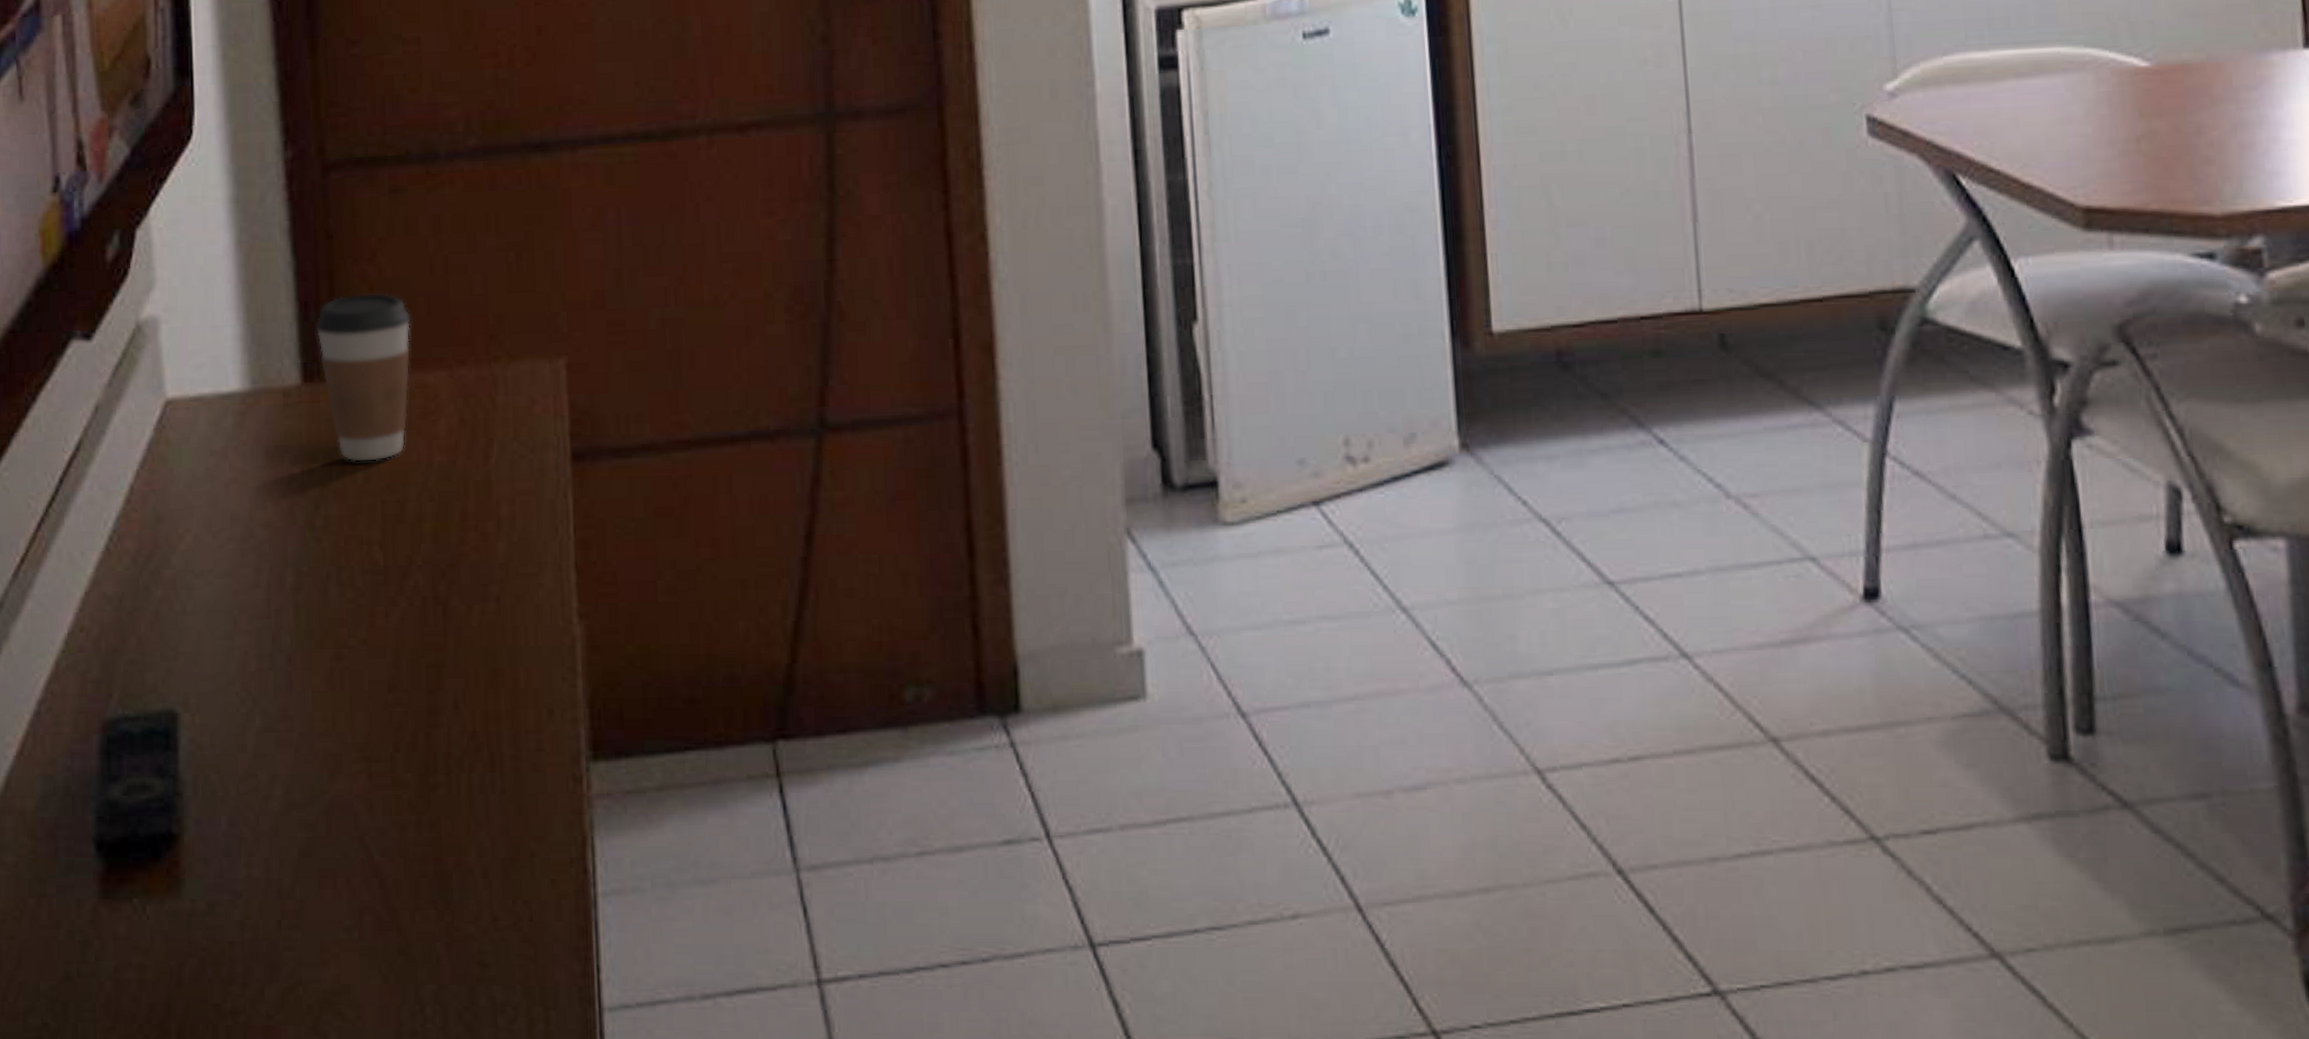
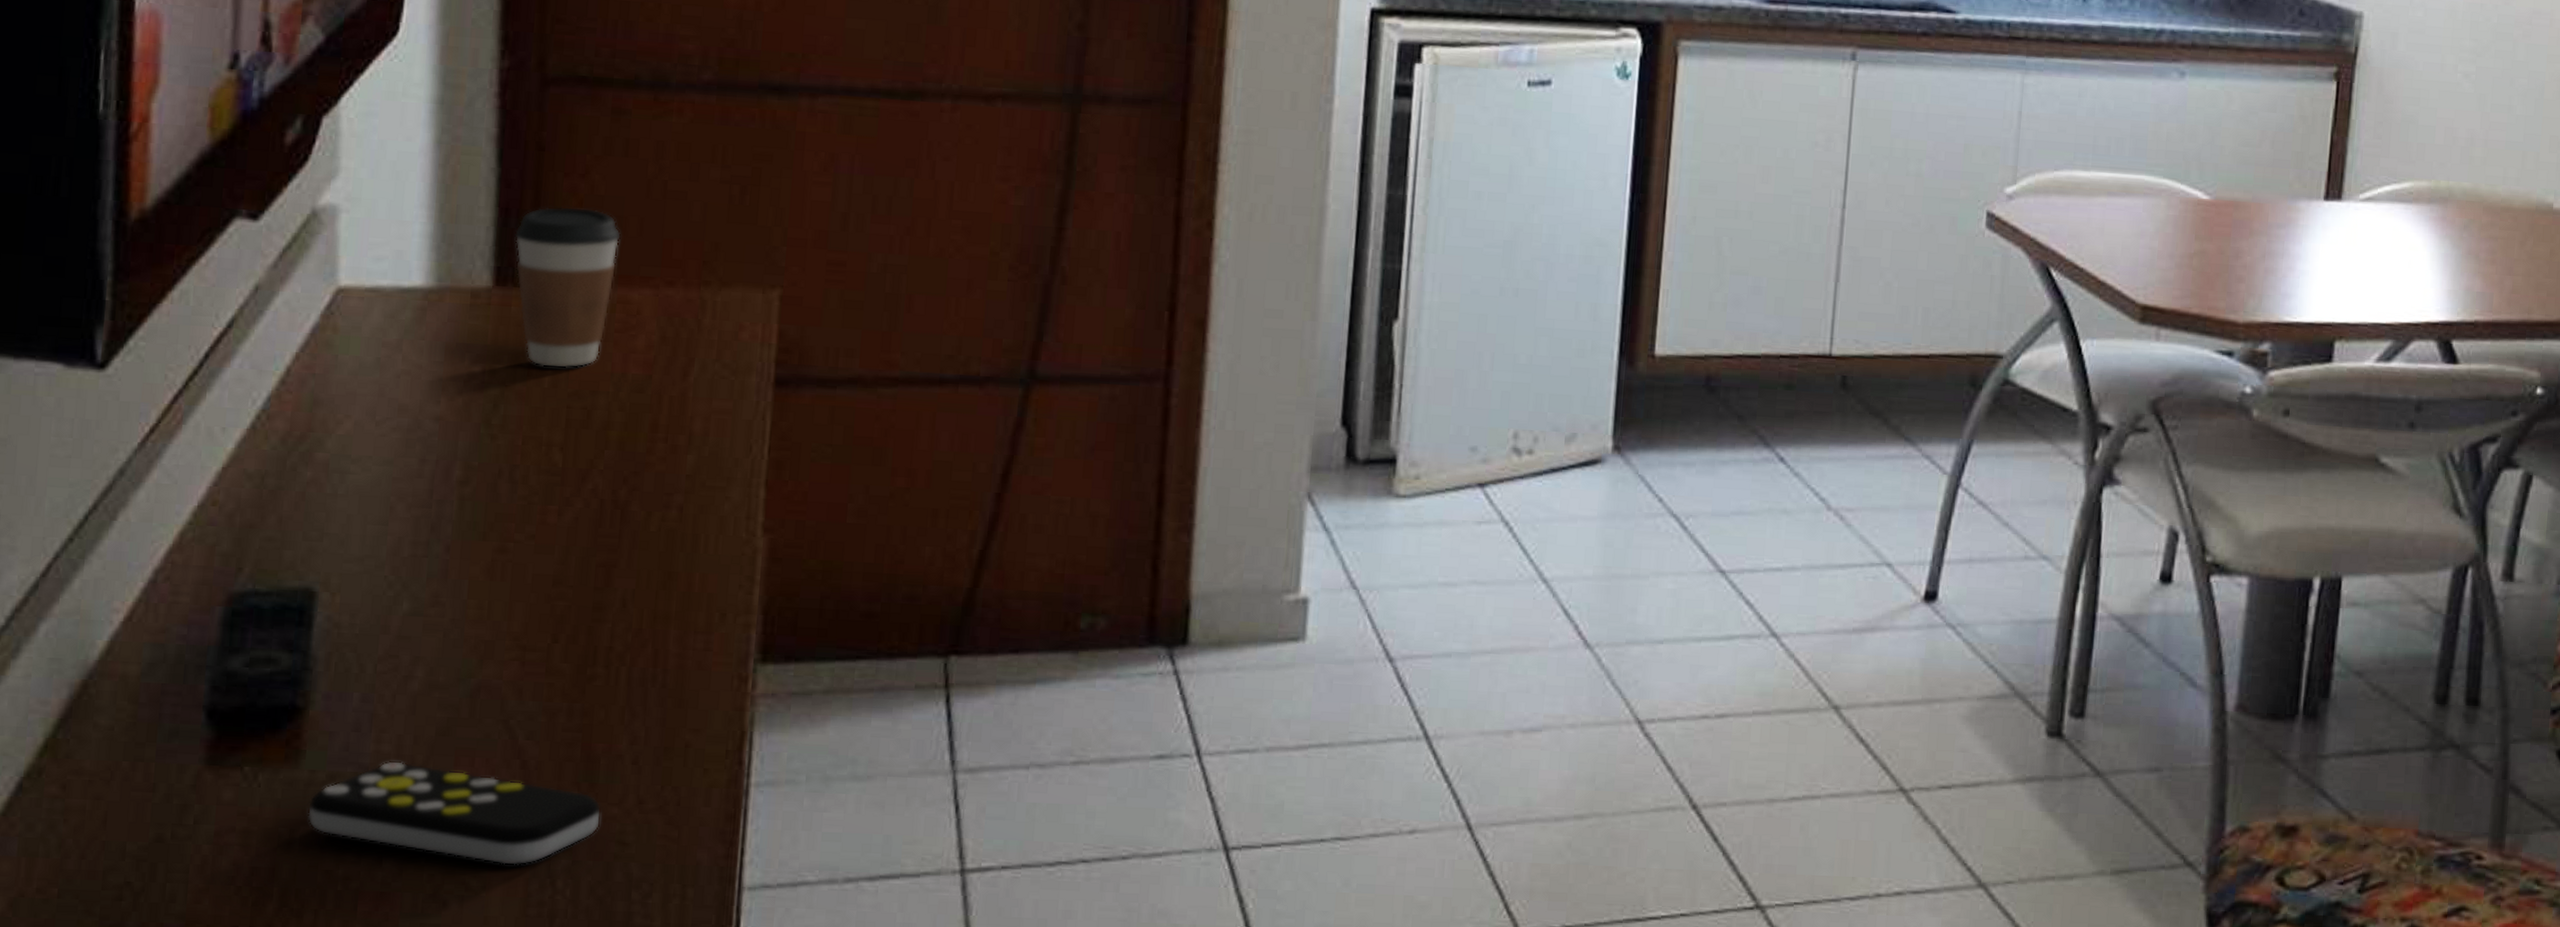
remote control: none [193,885,460,992] -> present [307,760,602,865]

